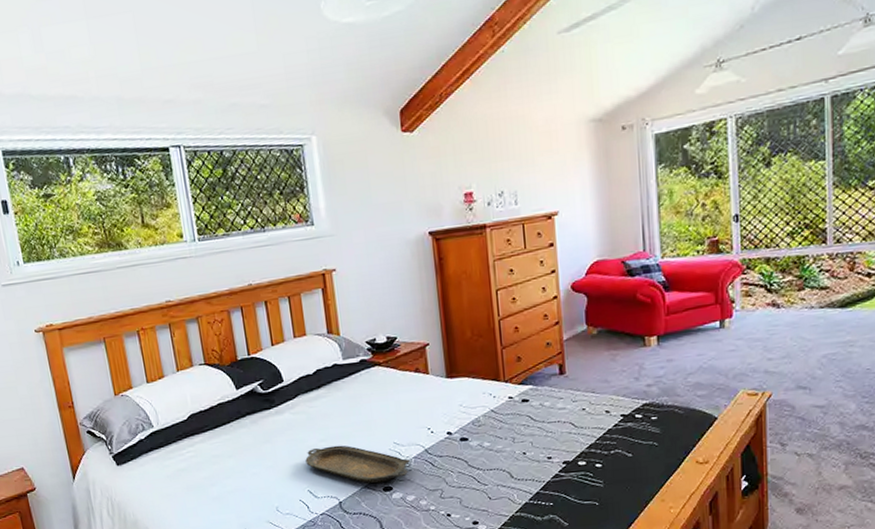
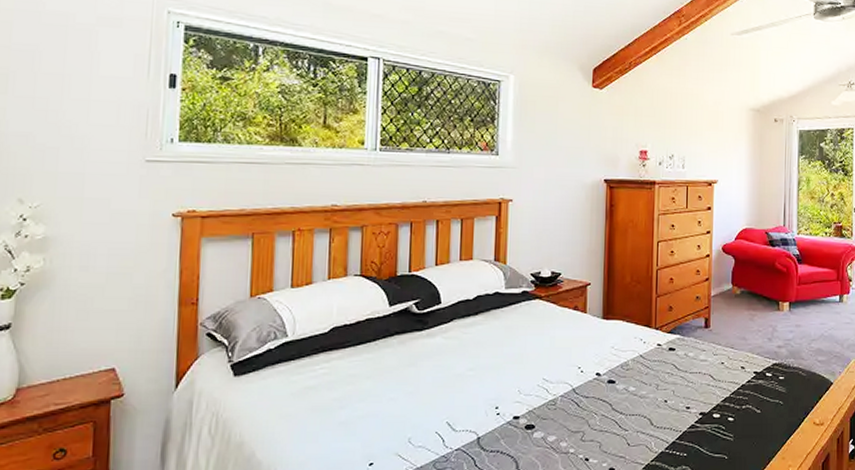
serving tray: present [305,445,410,484] -> none [449,376,556,420]

